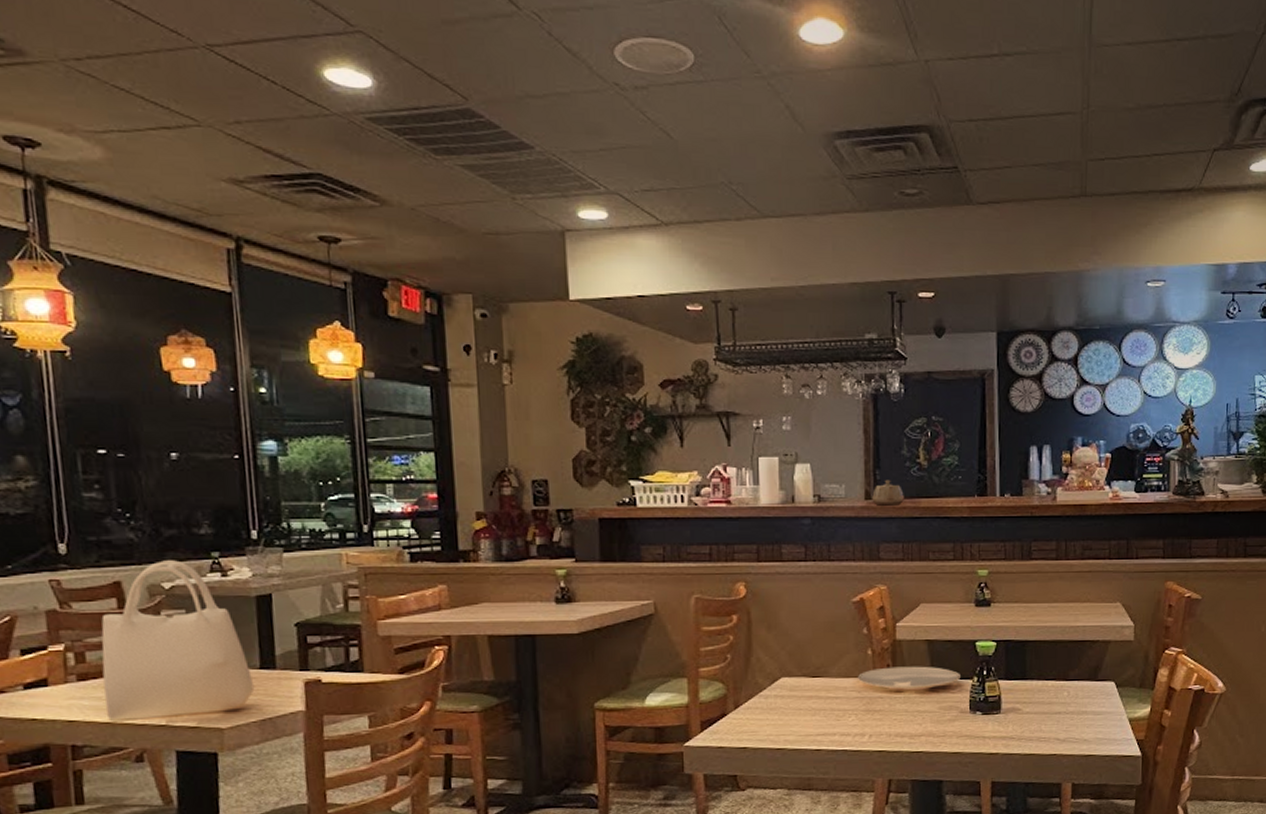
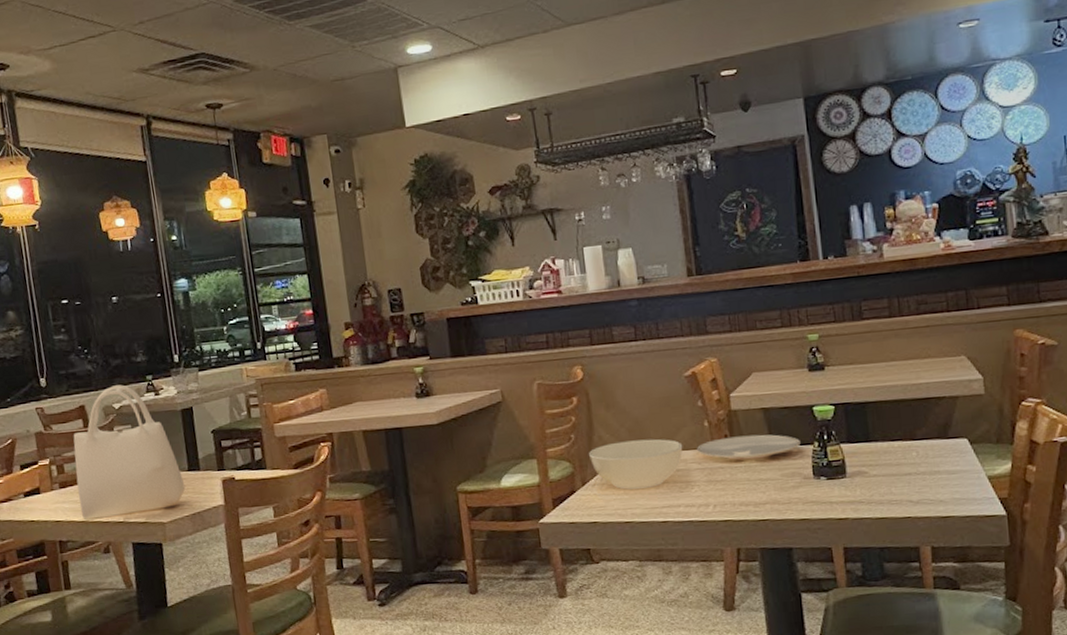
bowl: none [744,664,844,716] -> present [588,438,683,490]
teapot: present [872,479,905,507] -> none [694,255,727,282]

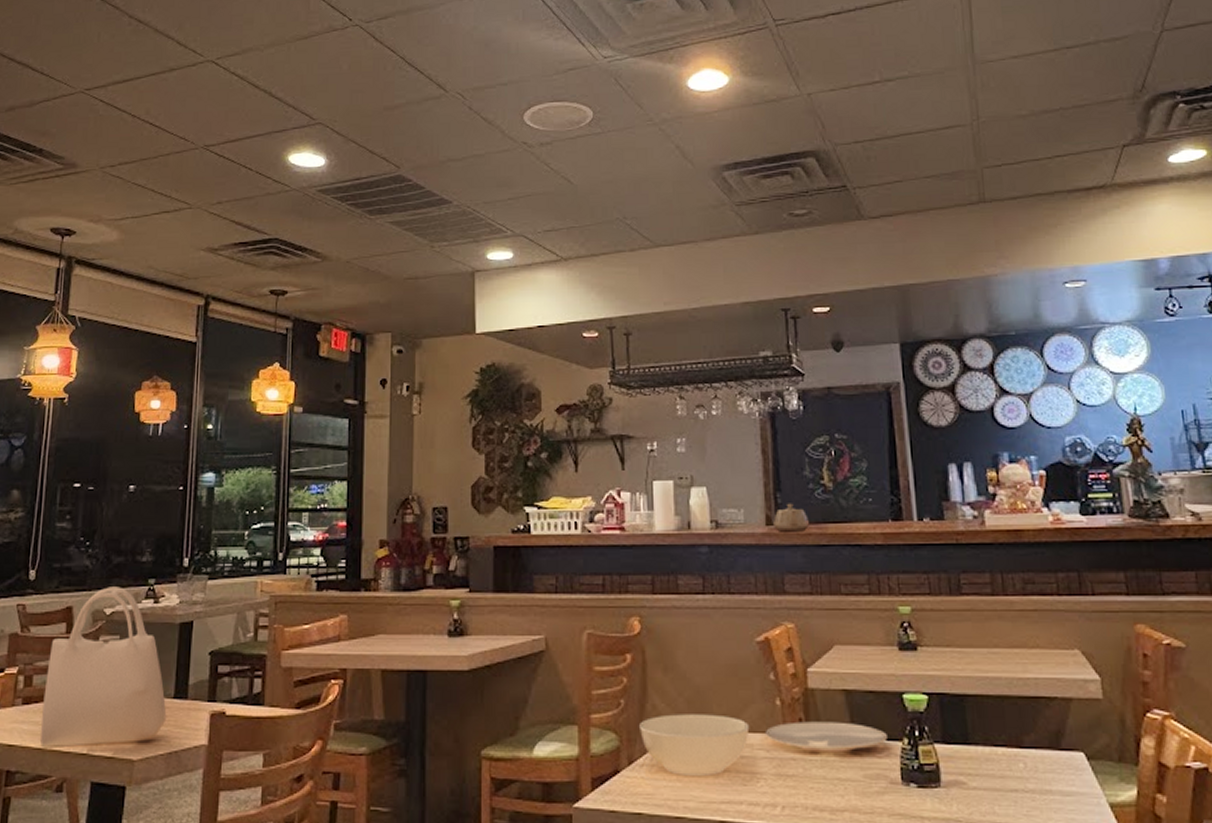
teapot: none [694,255,727,282] -> present [773,503,810,534]

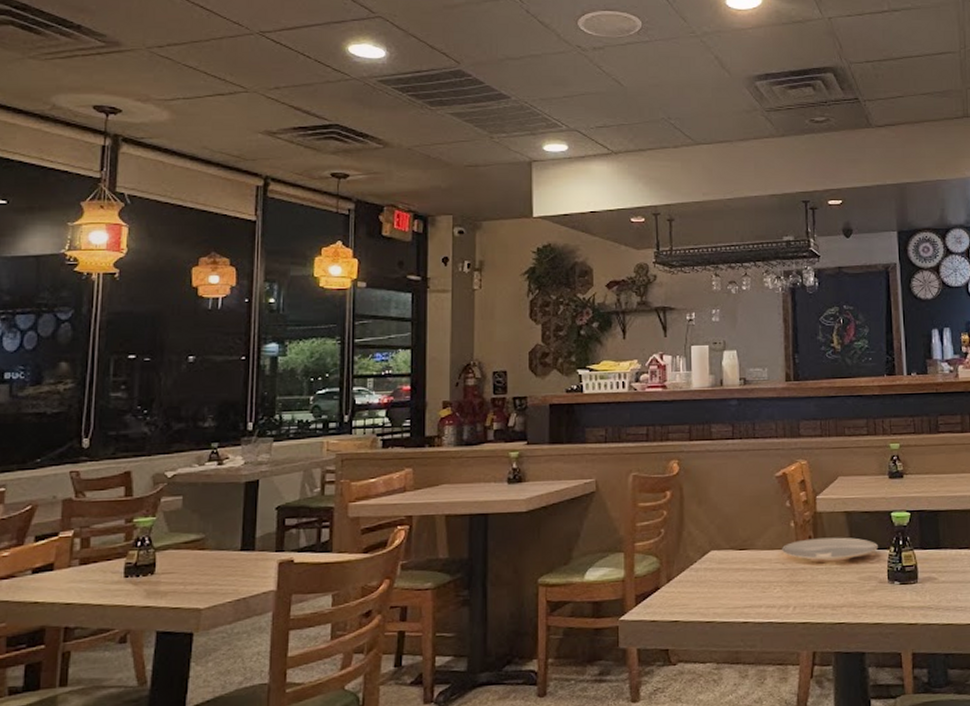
handbag: present [40,587,167,748] -> none [100,451,234,604]
bowl: present [638,714,750,777] -> none [676,537,769,589]
teapot: present [773,503,810,534] -> none [792,363,822,388]

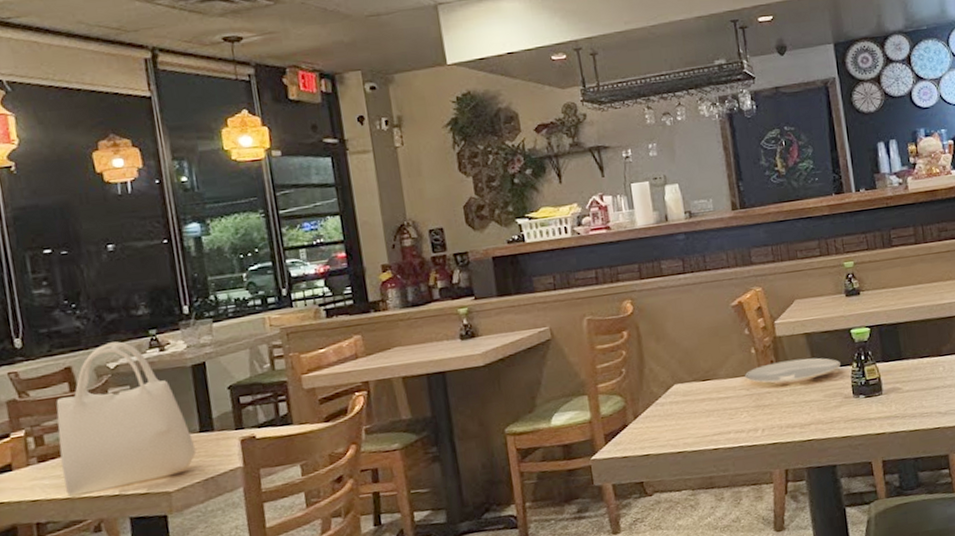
handbag: none [100,451,234,604] -> present [56,341,197,497]

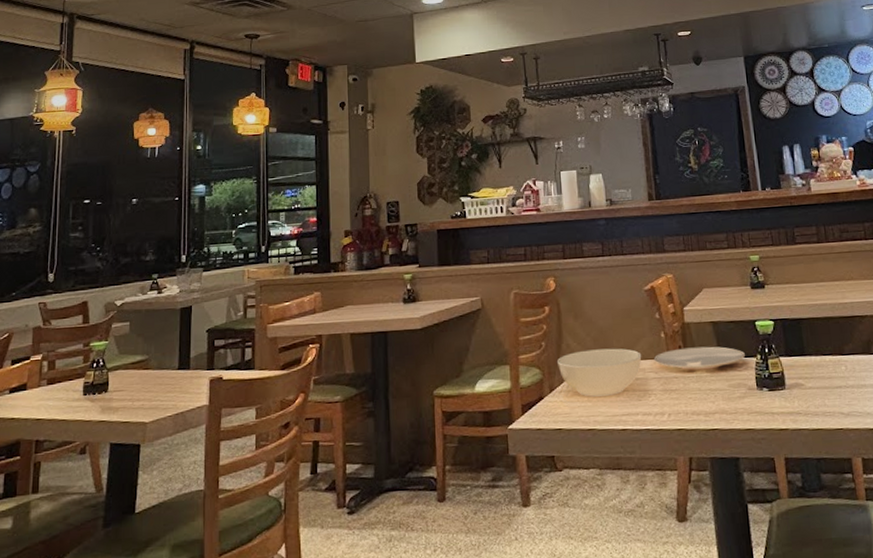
handbag: present [56,341,197,497] -> none [64,282,173,419]
bowl: none [639,368,732,420] -> present [556,348,642,398]

